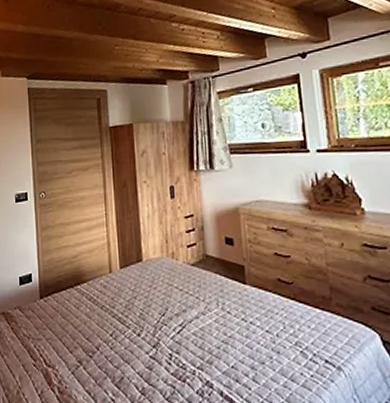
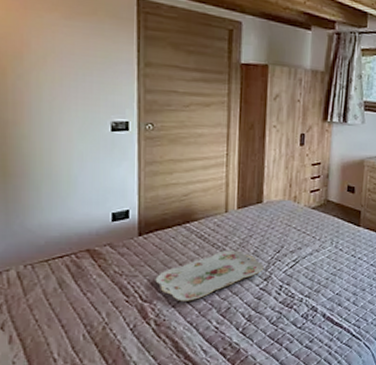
serving tray: none [55,313,151,368] -> present [155,250,264,302]

